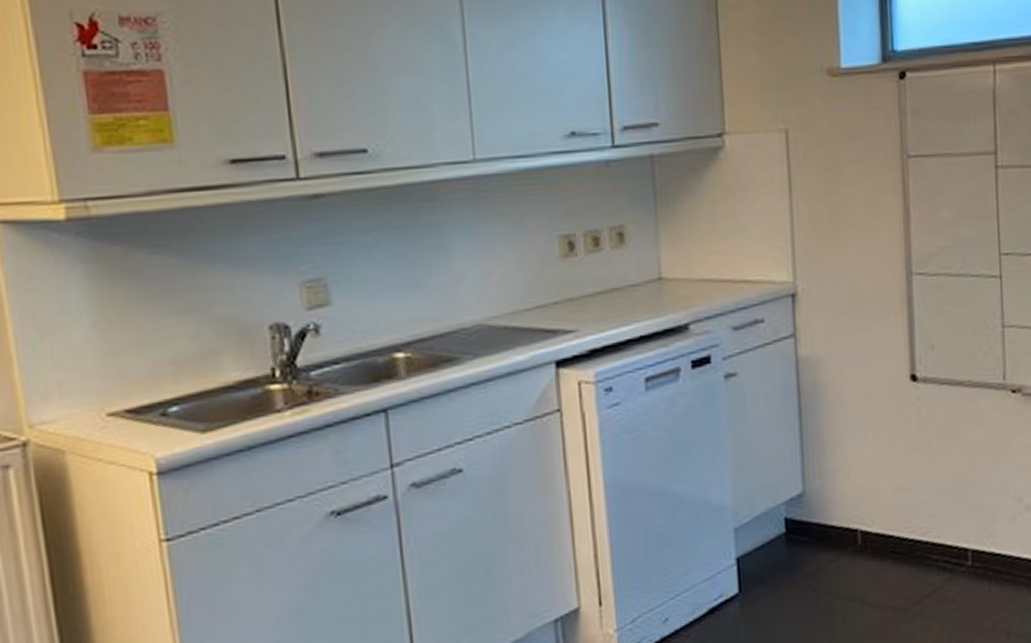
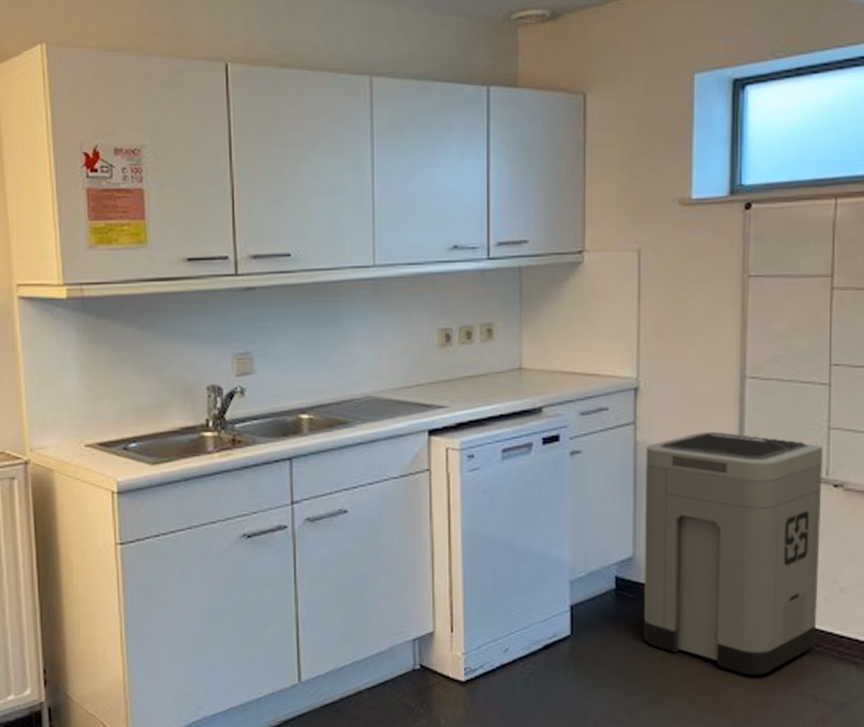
trash can: none [809,339,1004,617] -> present [644,432,824,676]

